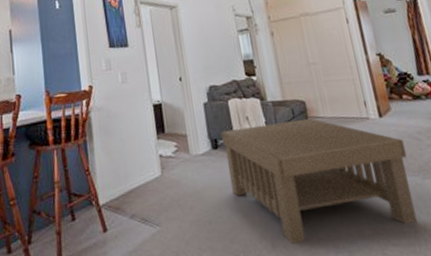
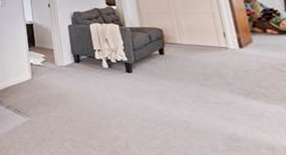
coffee table: present [221,118,417,244] -> none [82,44,277,147]

